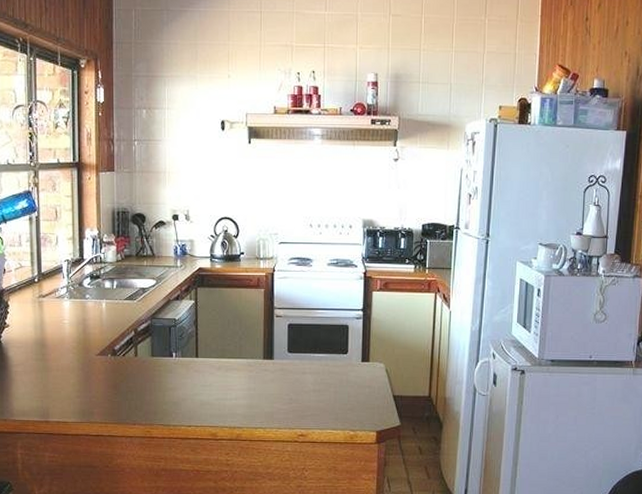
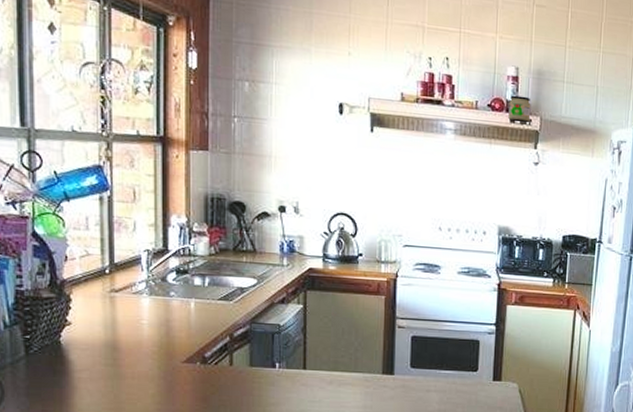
jar: none [369,99,390,124] -> present [508,95,531,123]

